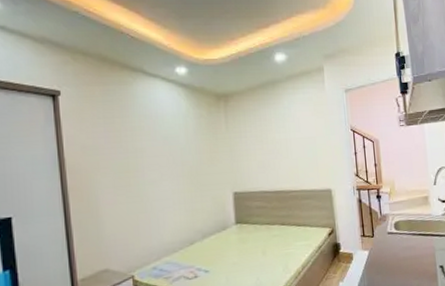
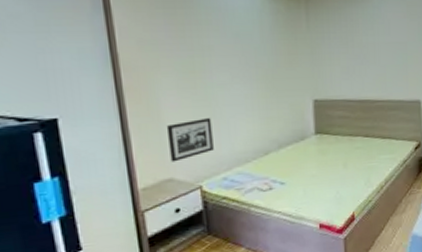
picture frame: none [103,212,145,254] -> present [166,118,214,162]

